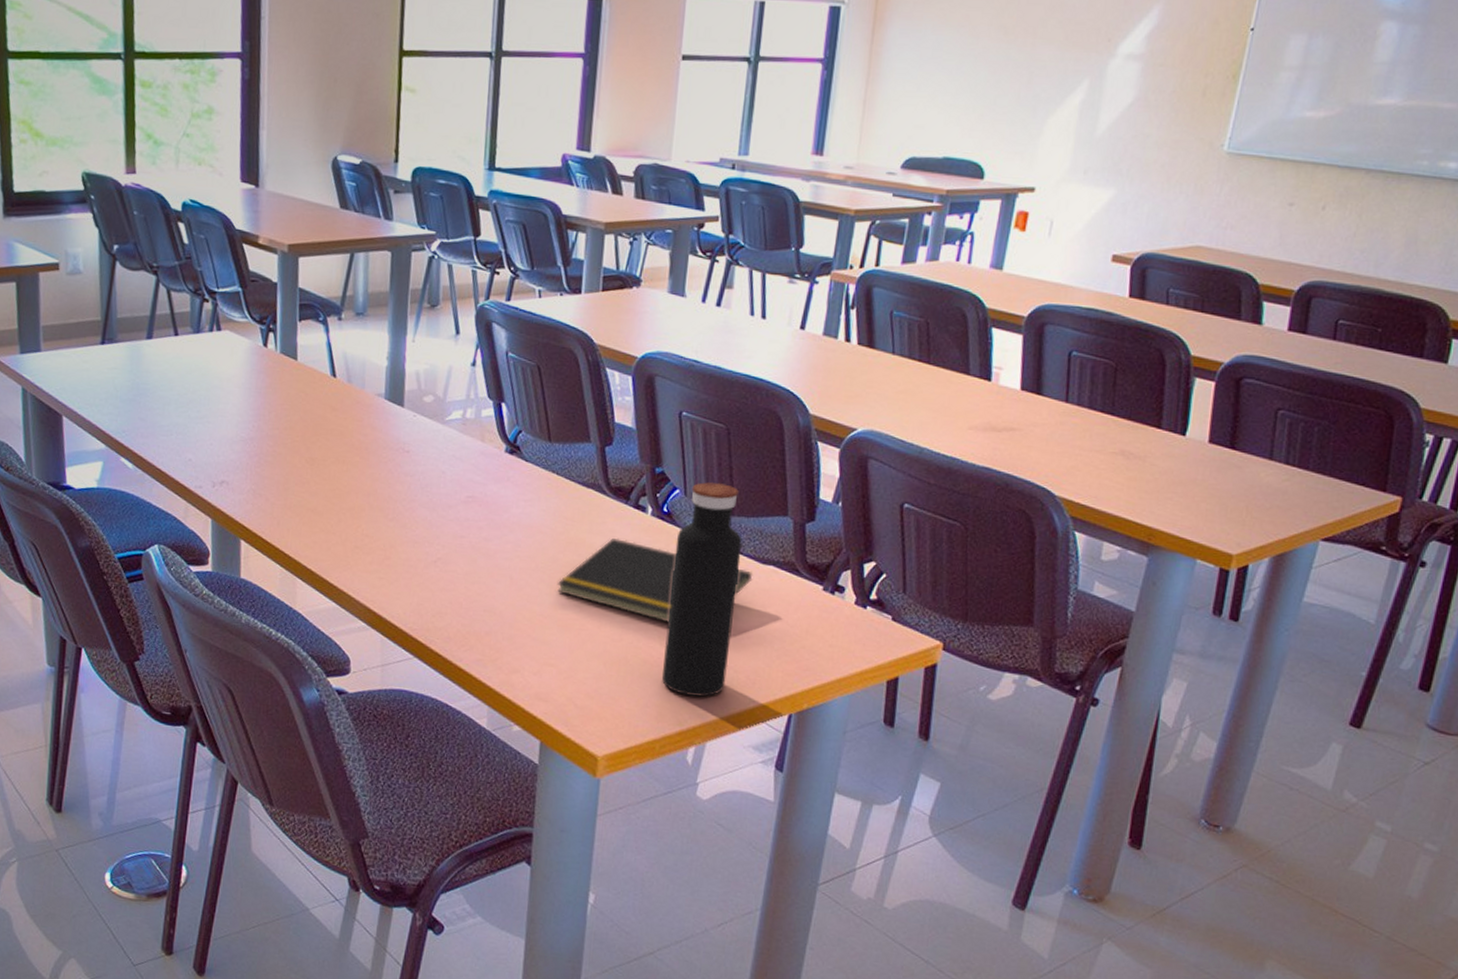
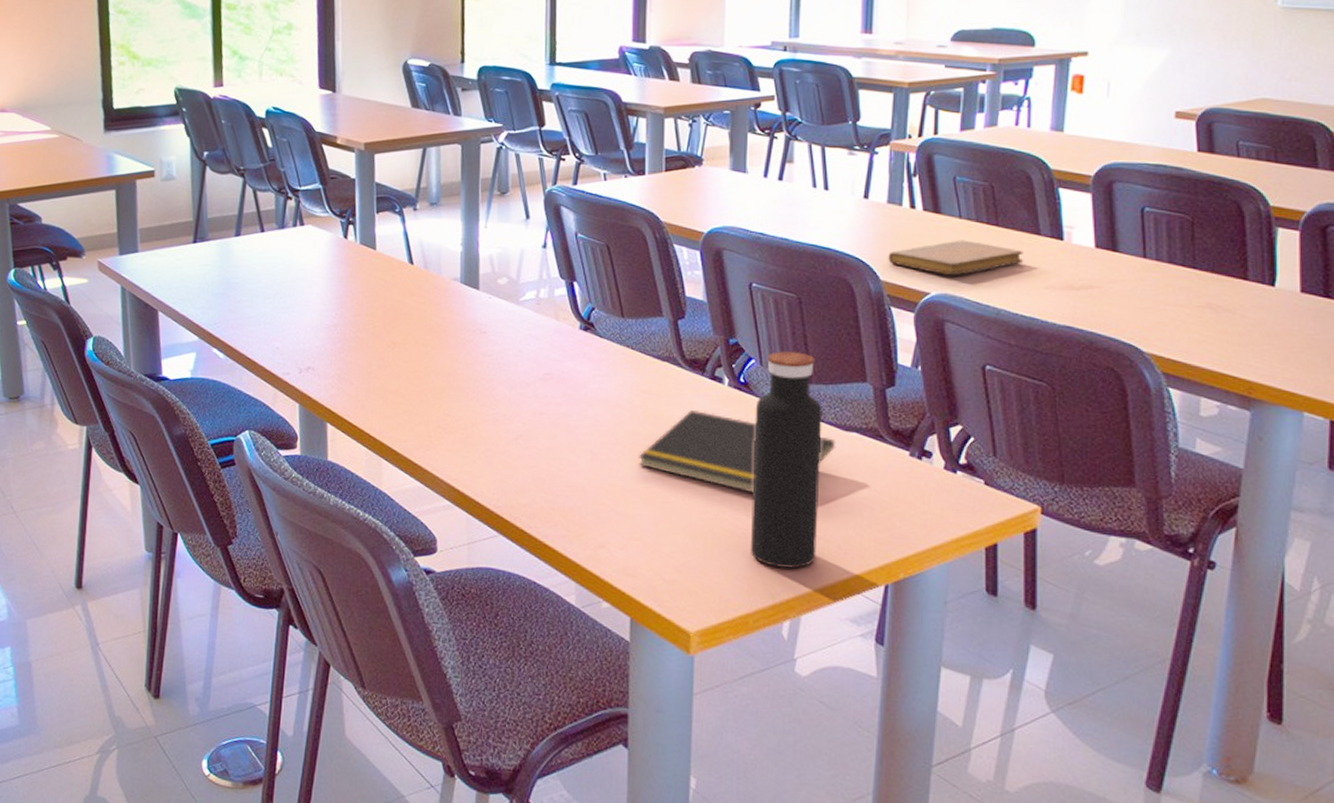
notebook: none [819,376,952,413] -> present [888,240,1024,276]

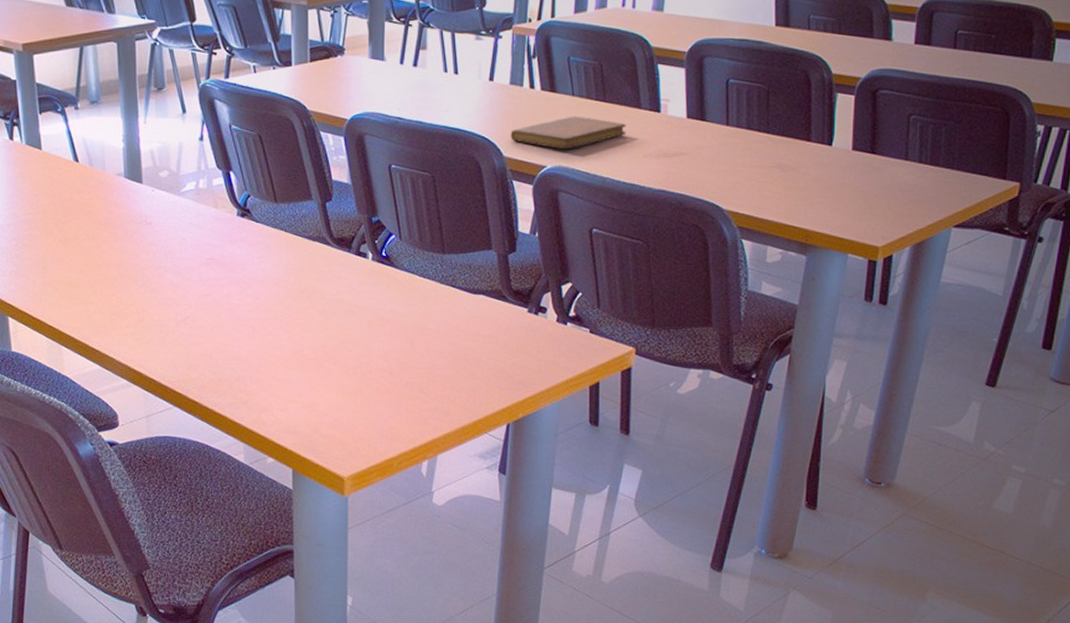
notepad: present [638,409,836,494] -> none [294,283,466,354]
water bottle: present [751,350,822,569] -> none [394,225,454,416]

